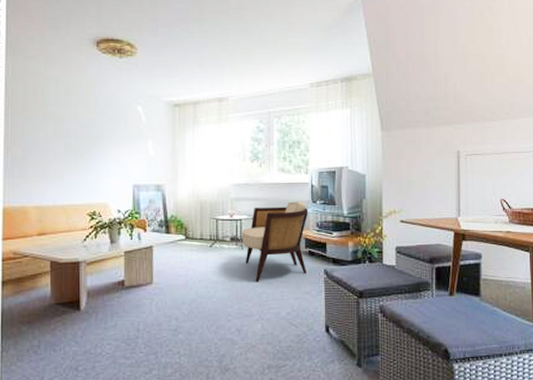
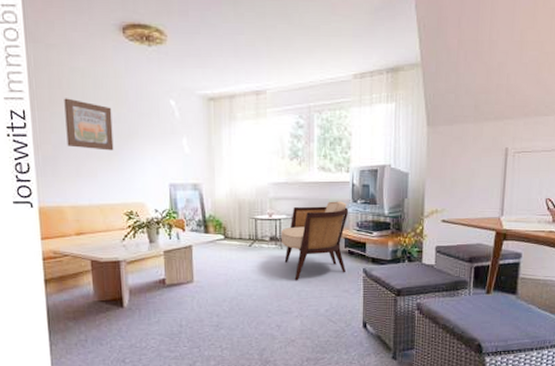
wall art: none [36,104,82,153] -> present [64,98,114,151]

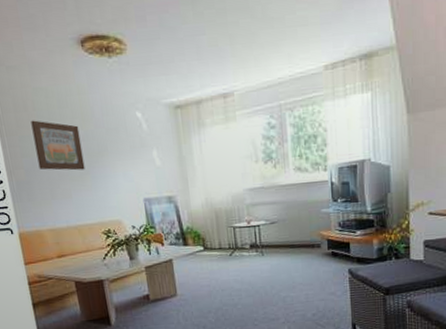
armchair: present [280,201,349,281] -> none [260,201,330,287]

